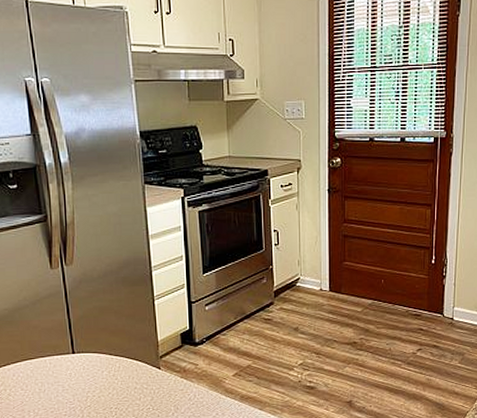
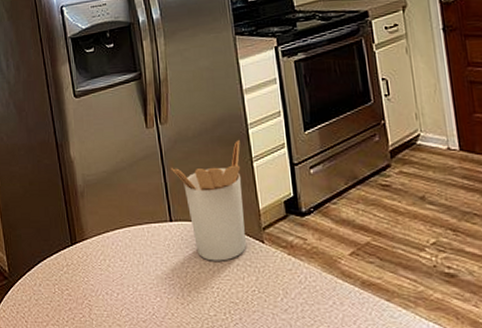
utensil holder: none [74,281,144,386] -> present [170,140,246,261]

